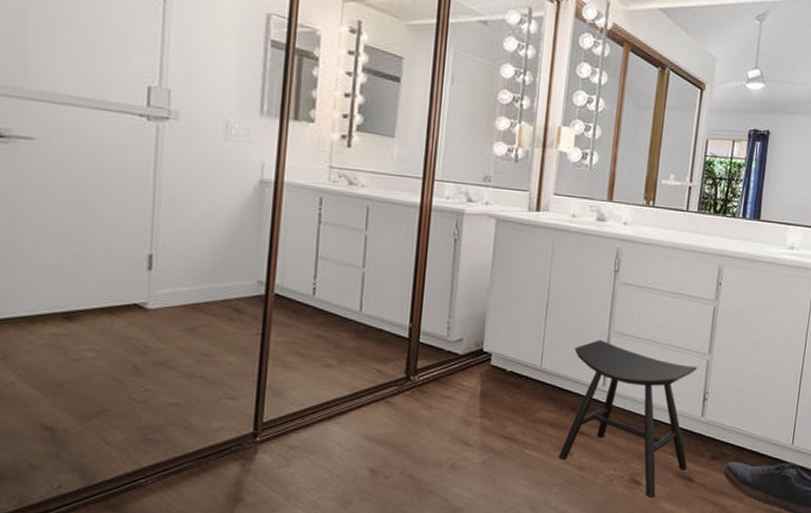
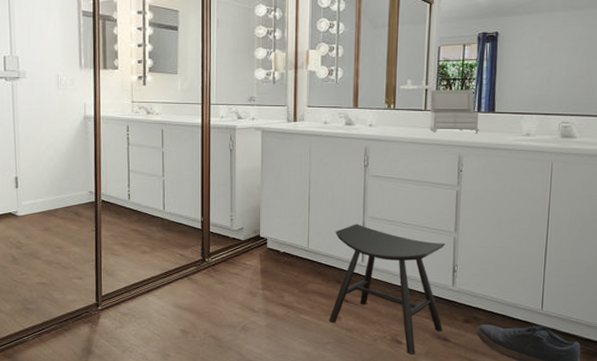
jewelry box: none [689,188,743,242] -> present [429,89,480,133]

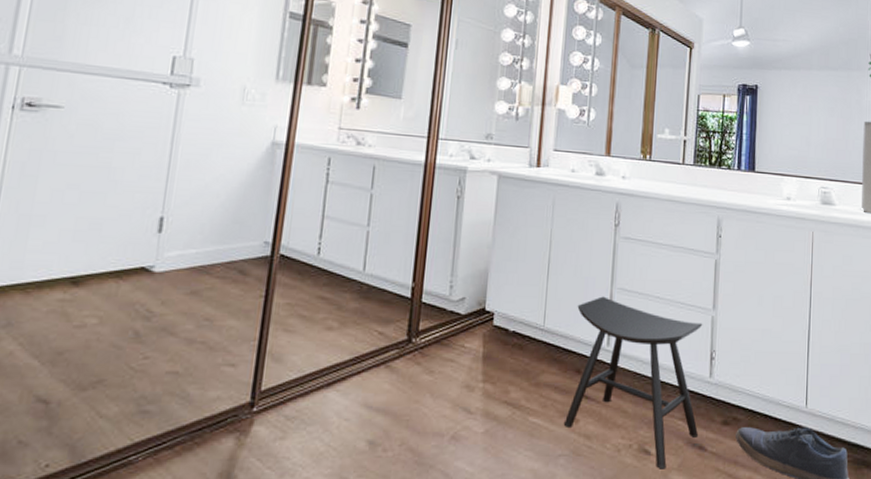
jewelry box: present [429,89,480,133] -> none [687,141,740,193]

